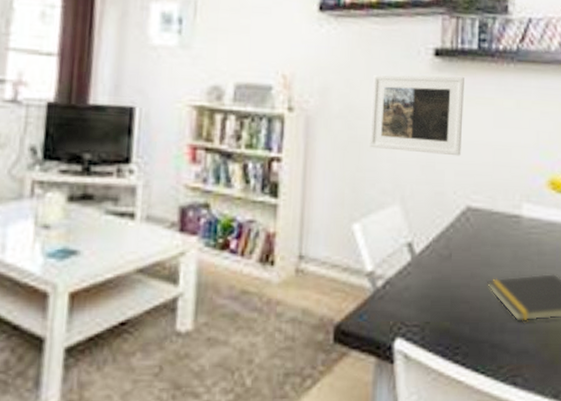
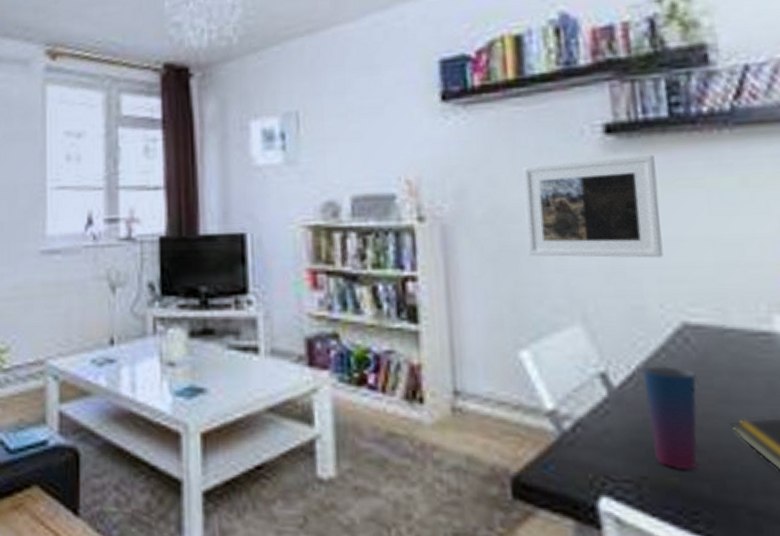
cup: none [436,238,470,317] -> present [642,366,698,471]

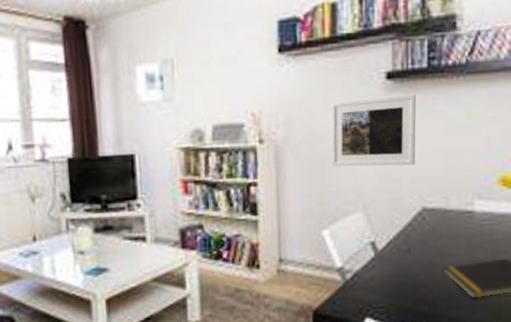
cup: present [642,366,698,471] -> none [396,235,427,299]

